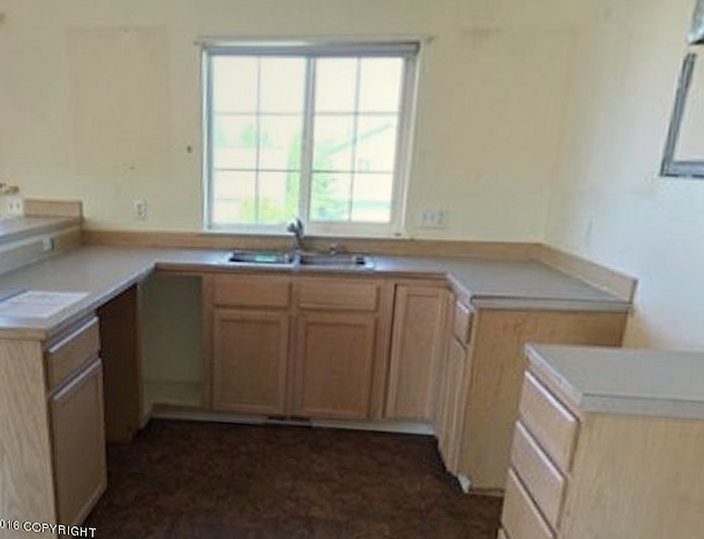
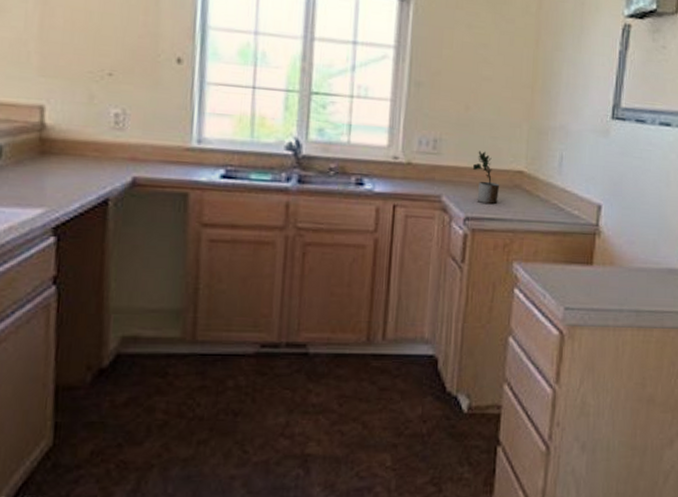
potted plant: none [482,223,512,282] -> present [472,151,499,205]

